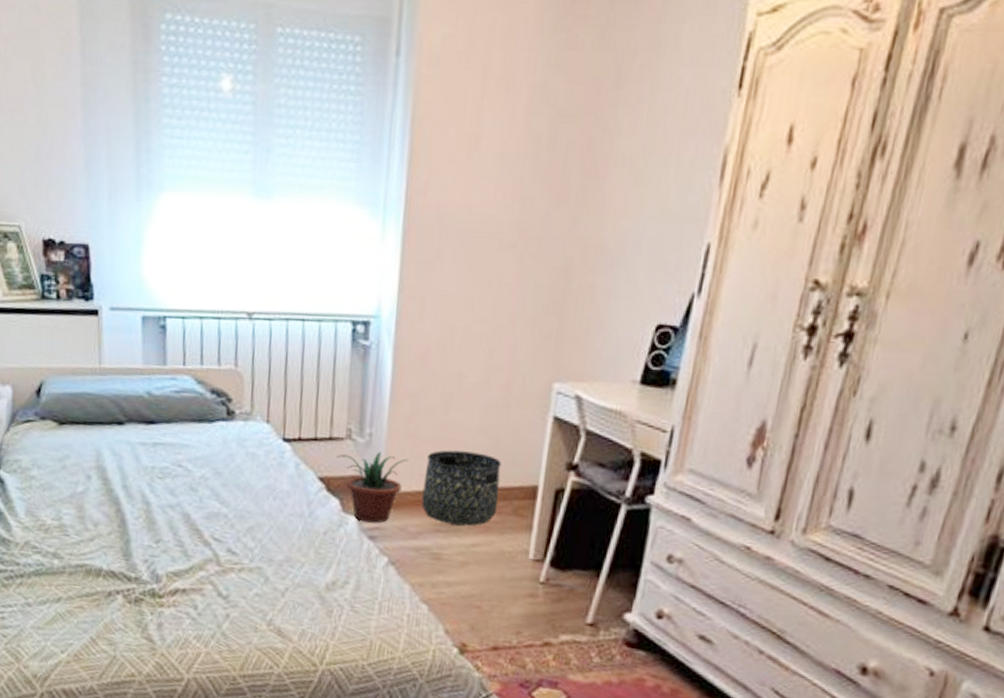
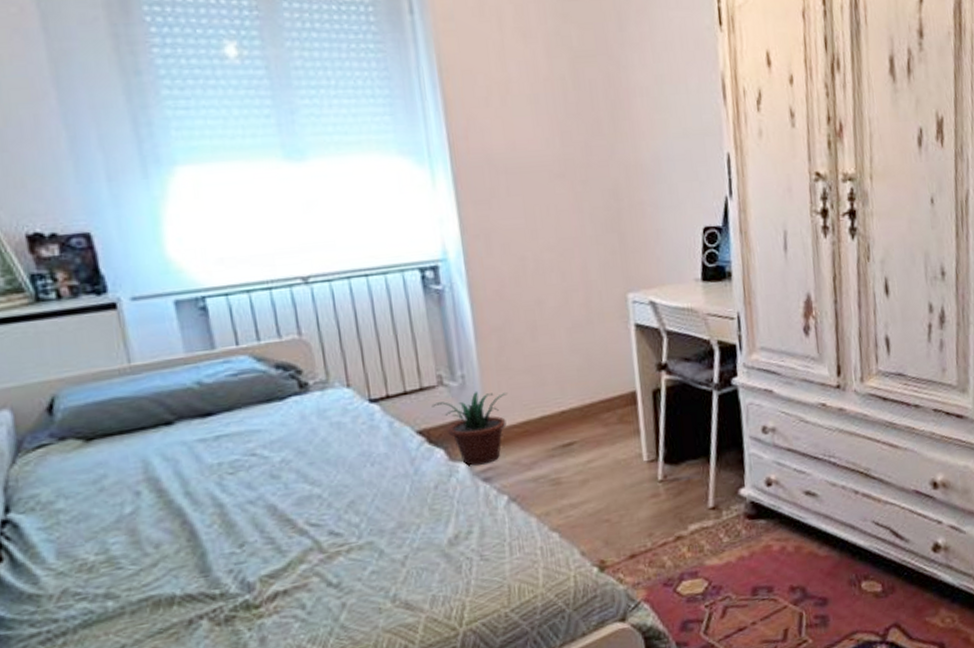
basket: present [421,450,502,526] -> none [525,371,604,448]

